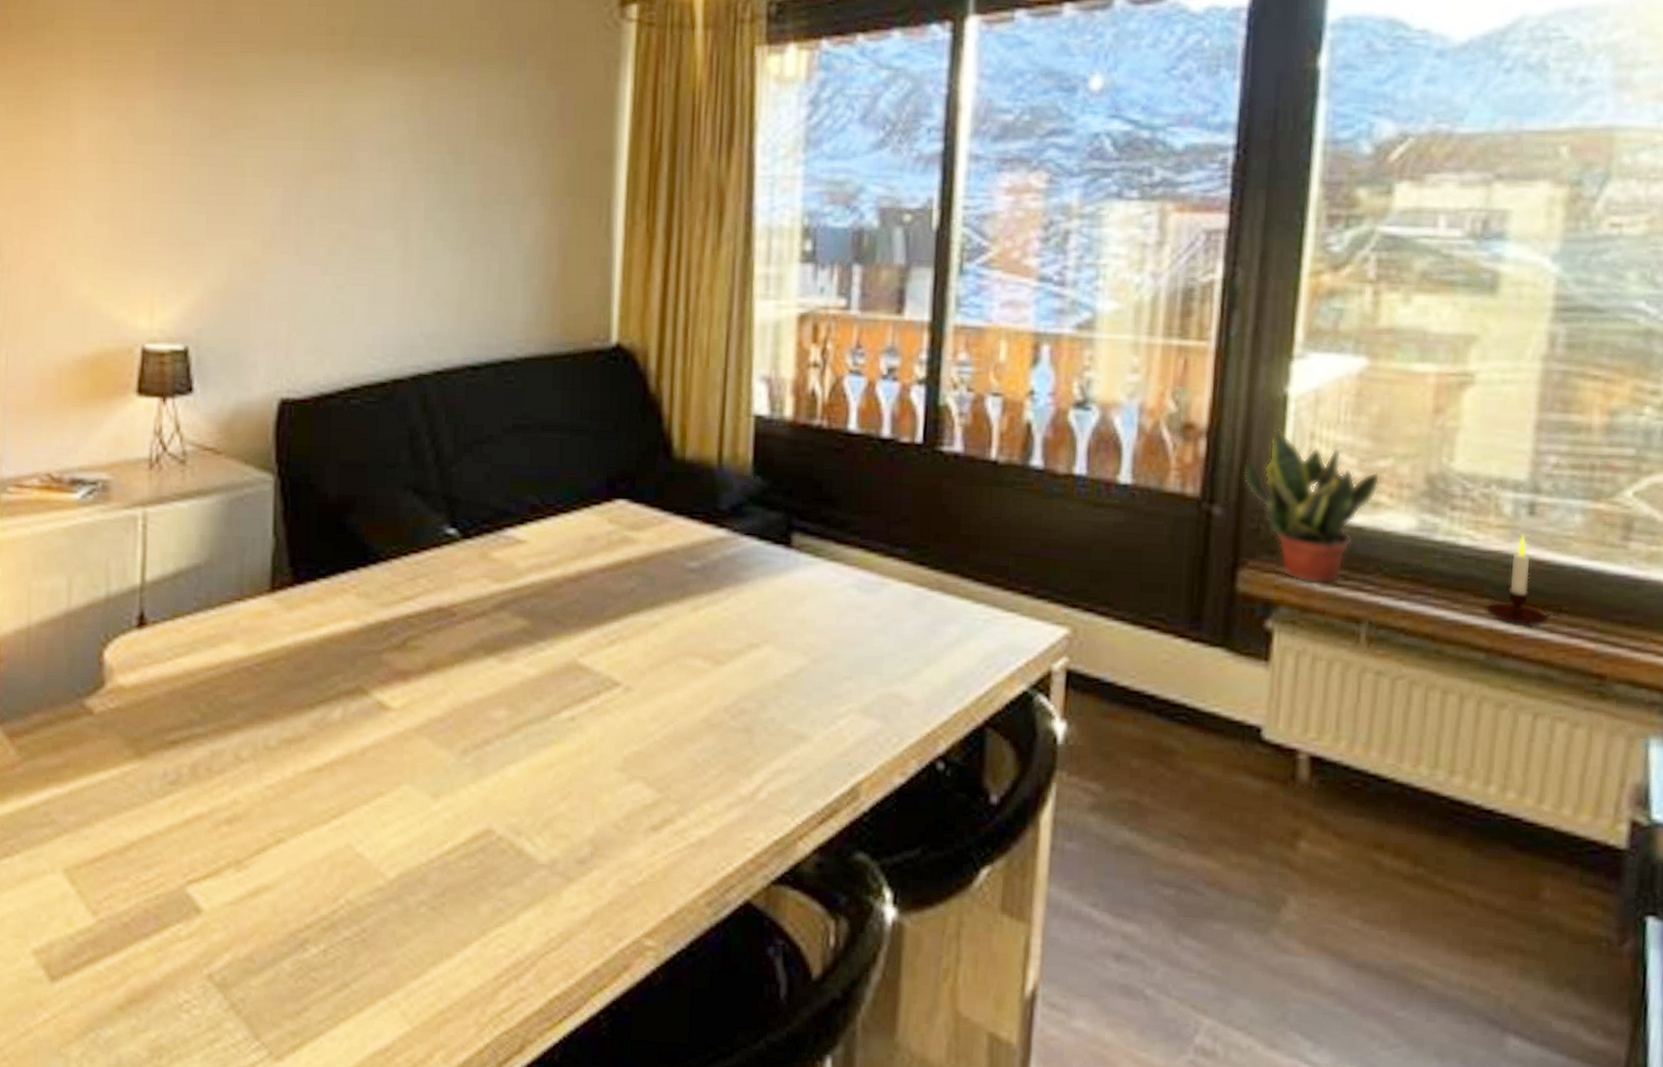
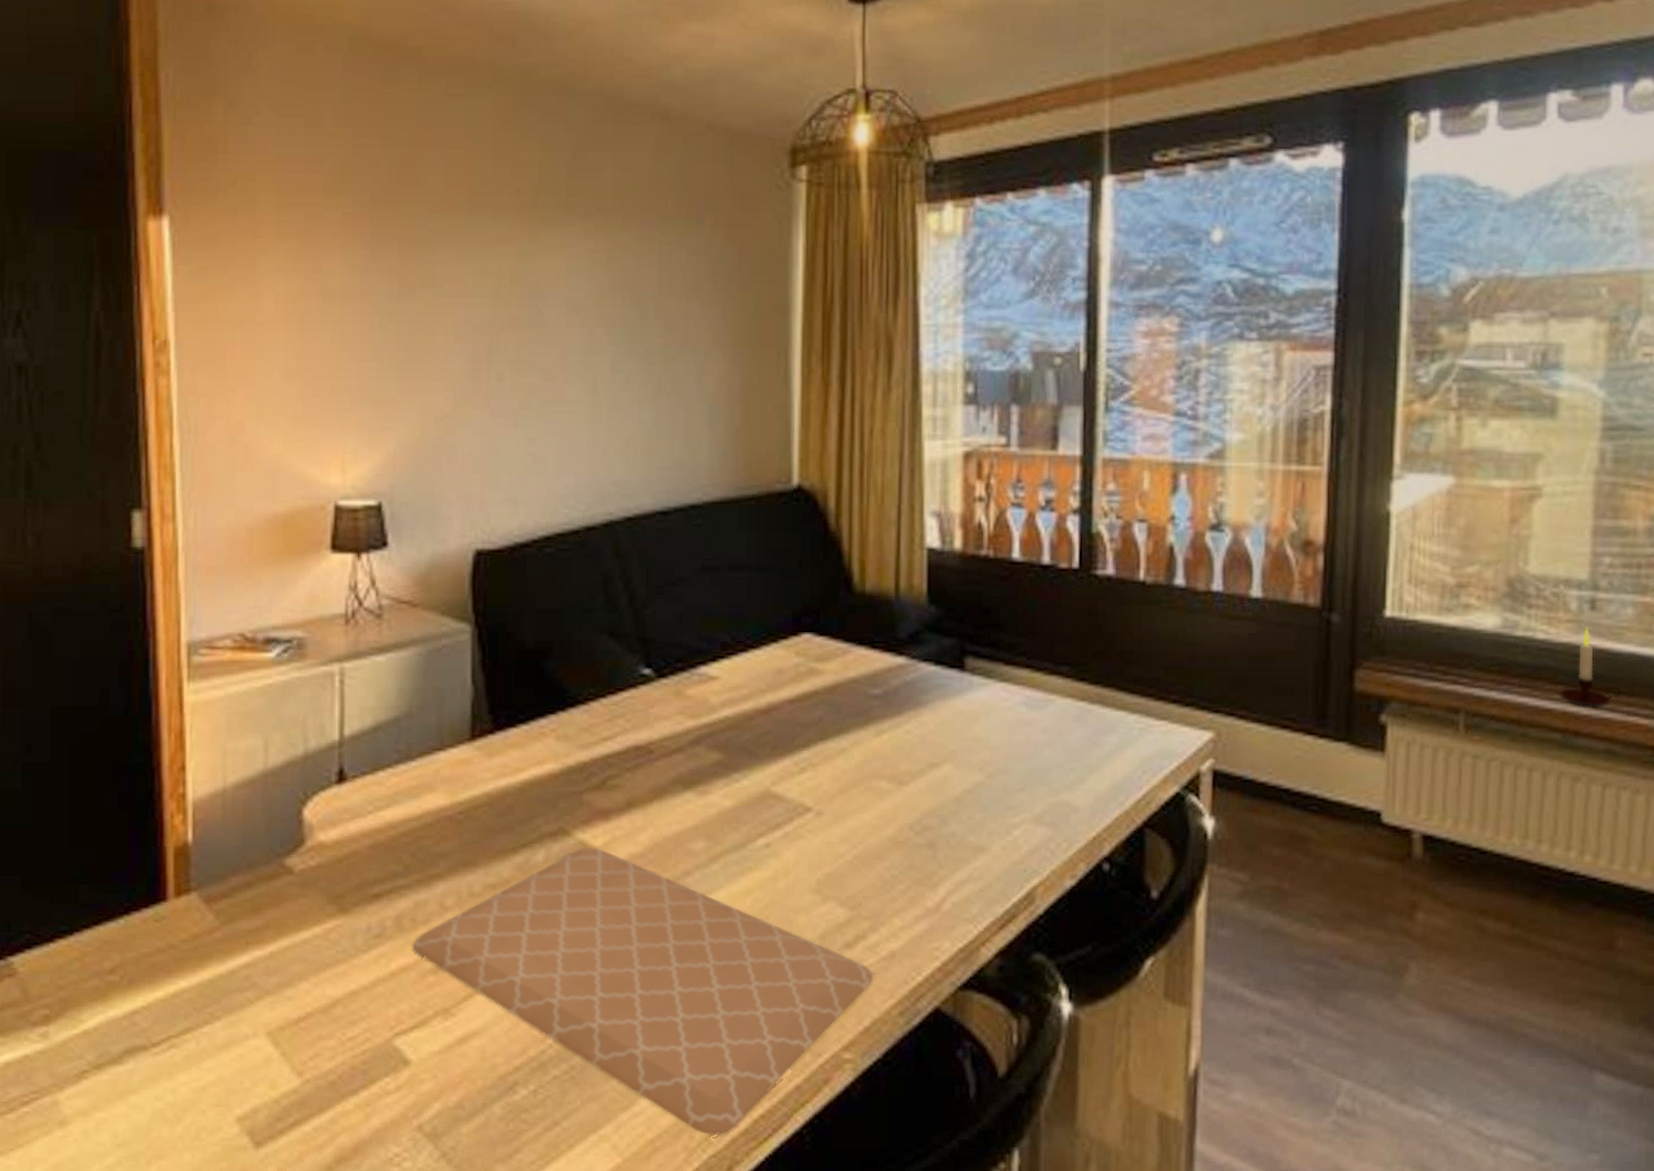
placemat: none [207,707,681,1013] -> present [412,847,874,1136]
potted plant: present [1243,427,1381,585] -> none [1356,541,1469,680]

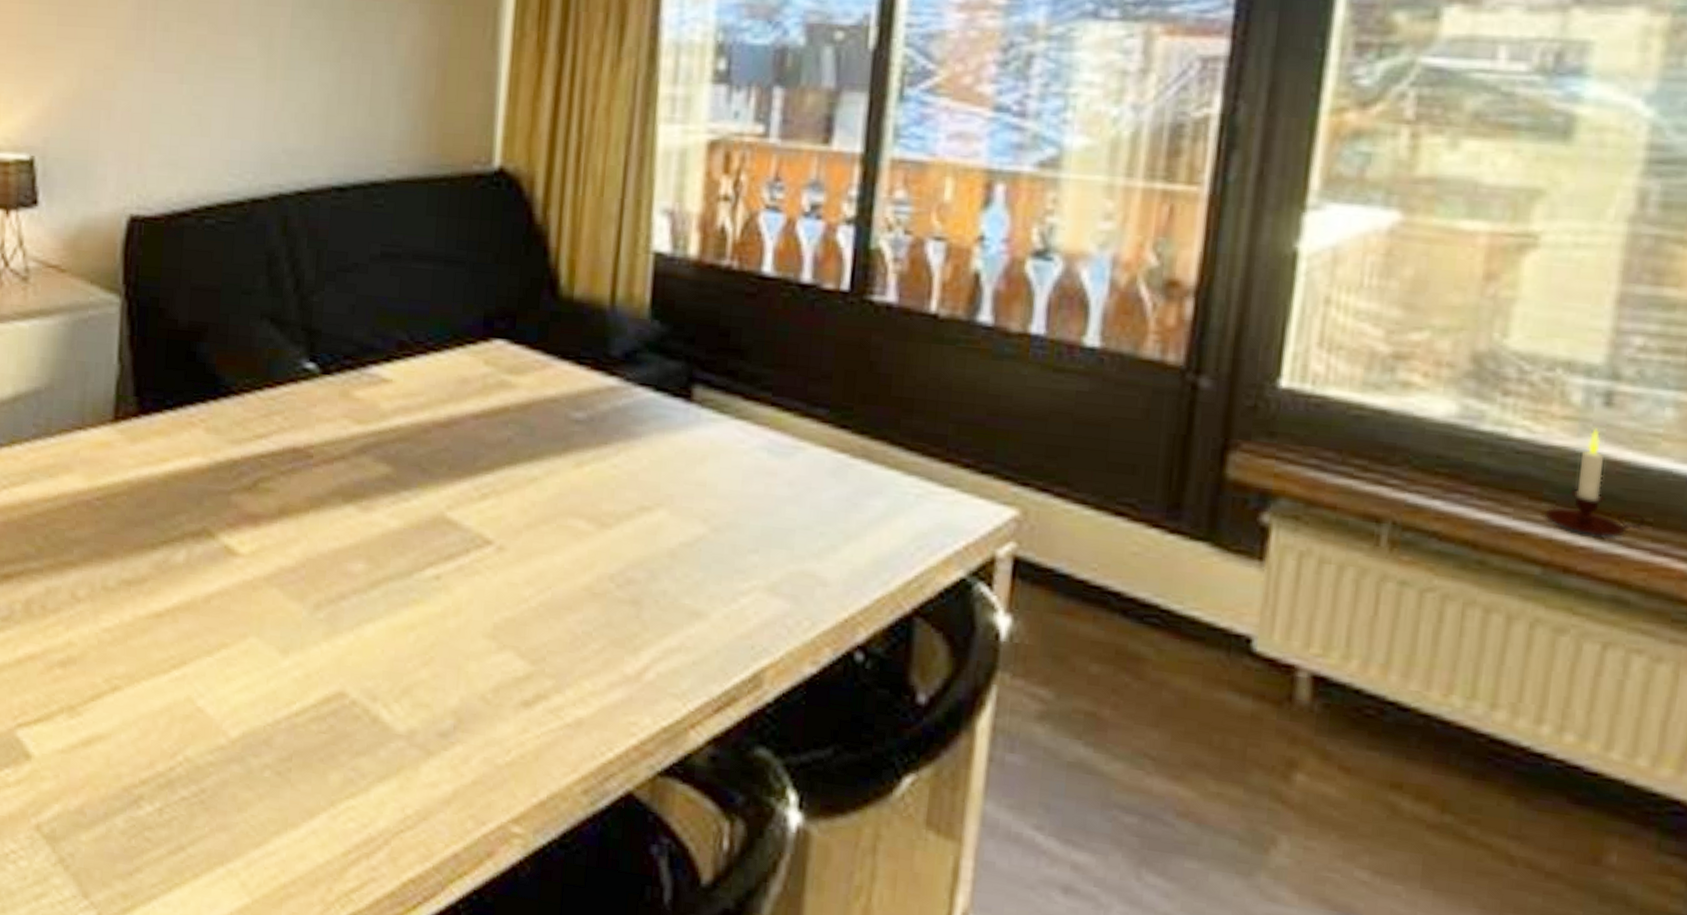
placemat: present [412,847,874,1136] -> none [41,552,555,894]

